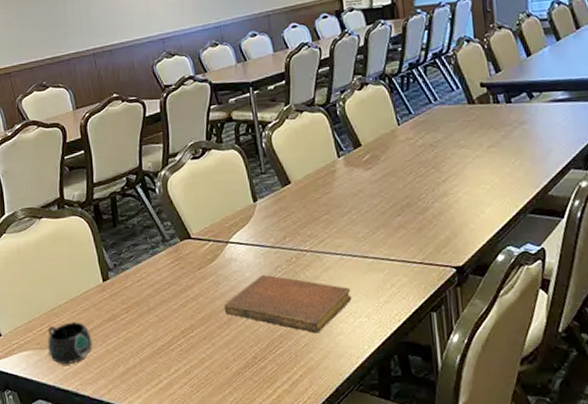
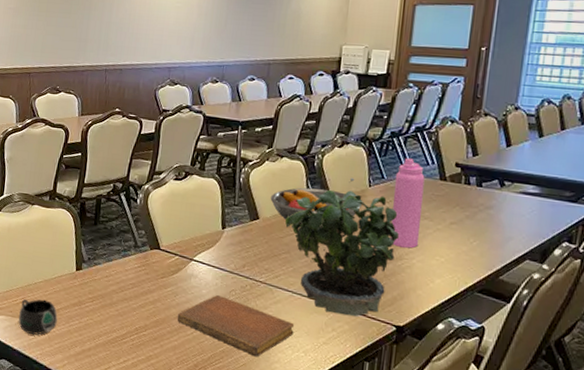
fruit bowl: none [298,137,394,180] -> present [270,187,361,227]
potted plant: none [319,119,439,268] -> present [285,178,399,317]
water bottle: none [422,87,461,183] -> present [390,158,425,249]

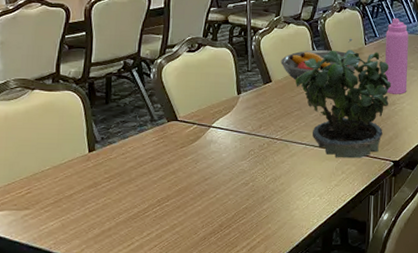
mug: present [18,299,58,335] -> none [25,187,71,225]
notebook: present [177,295,295,357] -> none [199,157,310,208]

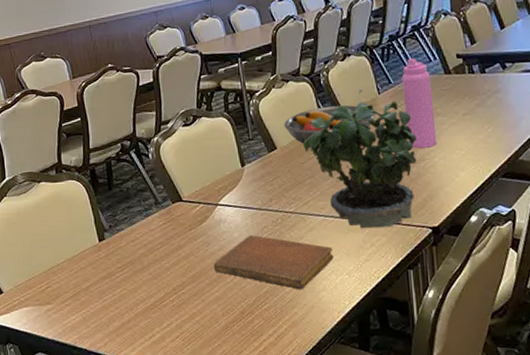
notebook: none [199,157,310,208] -> present [213,235,334,290]

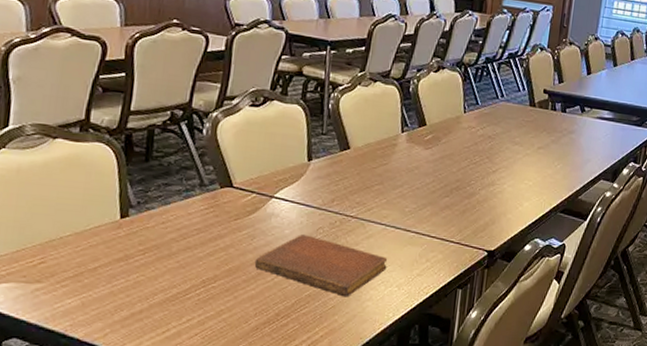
fruit bowl: present [284,105,375,146] -> none [362,114,456,155]
potted plant: present [303,89,417,229] -> none [379,104,491,246]
water bottle: present [401,58,437,148] -> none [483,84,516,174]

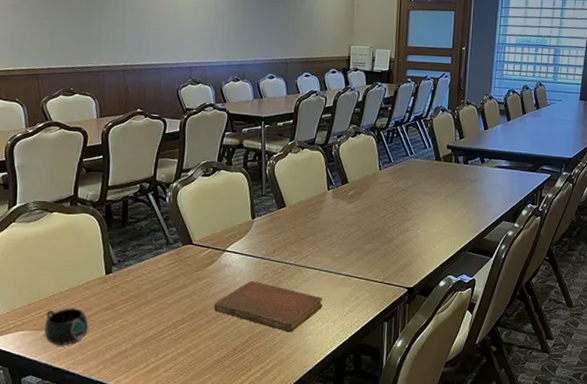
mug: none [36,257,95,302] -> present [44,308,89,345]

